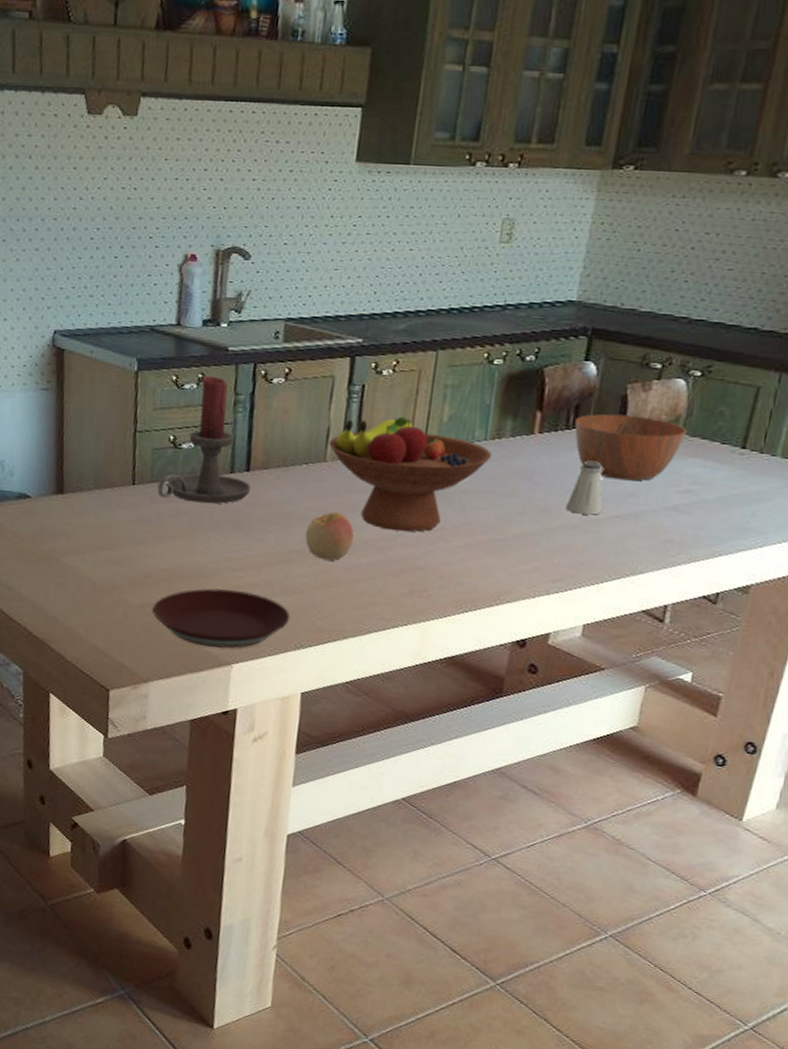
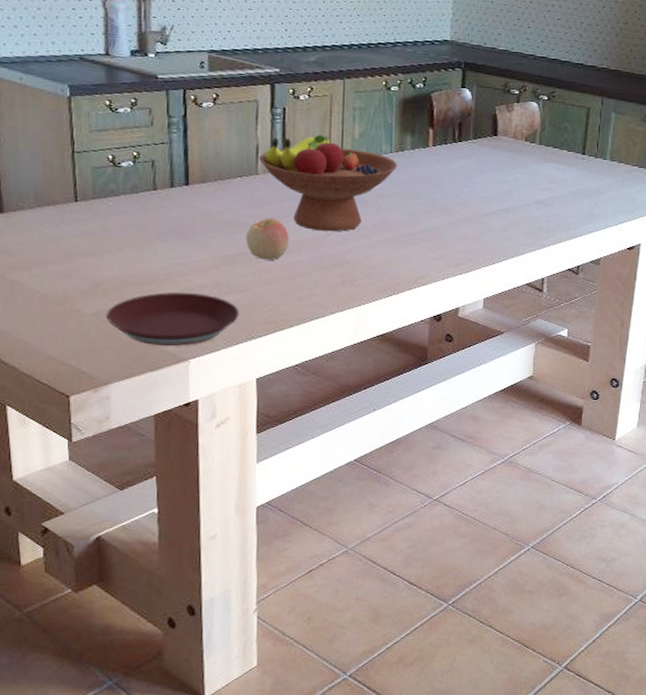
candle holder: present [157,375,252,504] -> none [100,100,192,216]
saltshaker: present [566,462,603,515] -> none [460,168,487,210]
bowl: present [574,414,687,481] -> none [460,129,543,182]

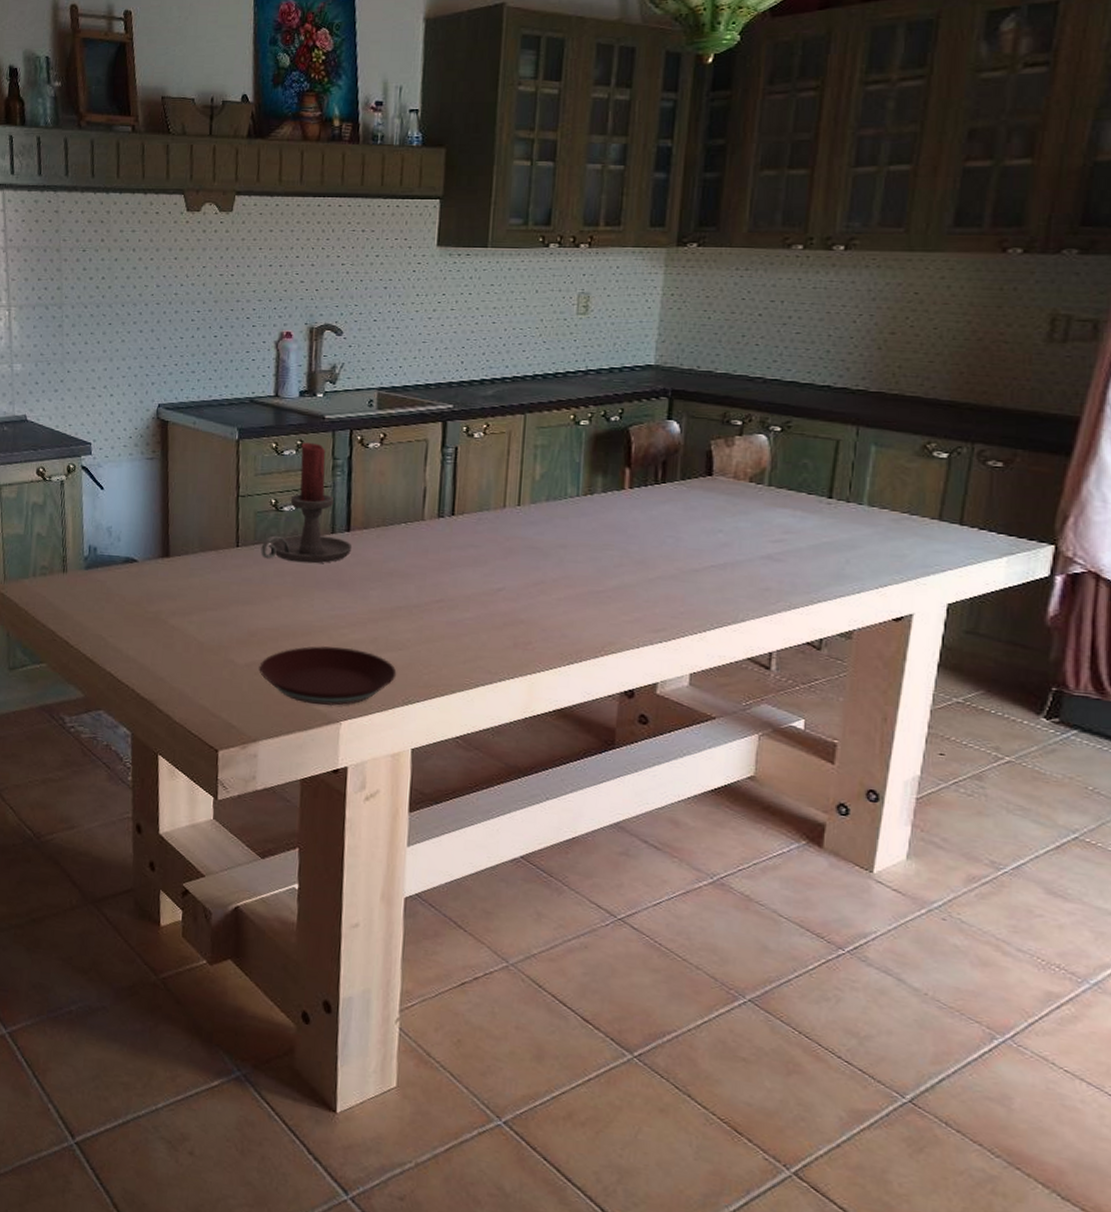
candle holder: none [100,100,192,216] -> present [261,442,353,564]
apple: present [245,218,289,260] -> none [407,568,456,616]
fruit bowl: present [259,134,398,232] -> none [426,476,586,587]

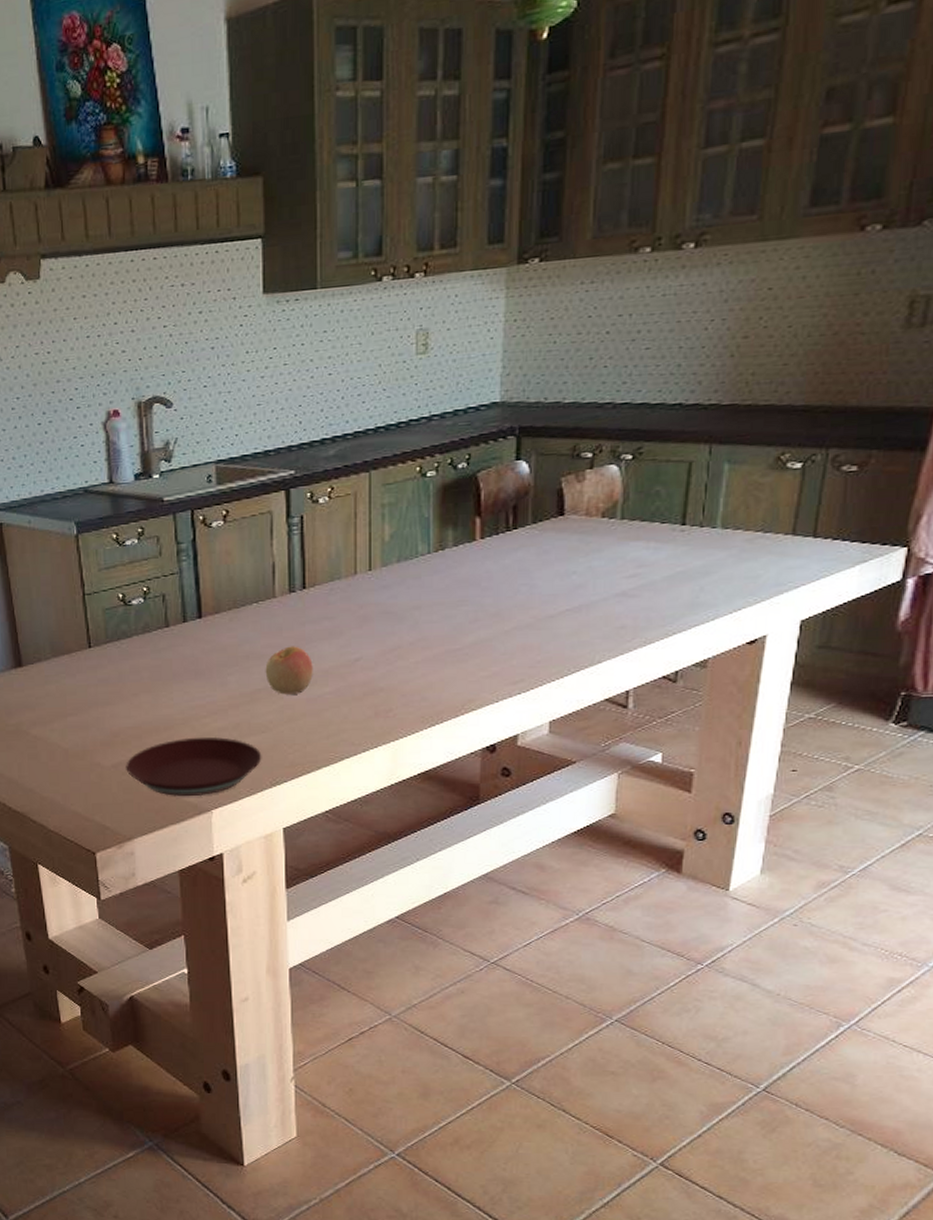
candle holder: present [261,442,353,564] -> none [114,528,206,657]
apple: none [407,568,456,616] -> present [265,646,313,695]

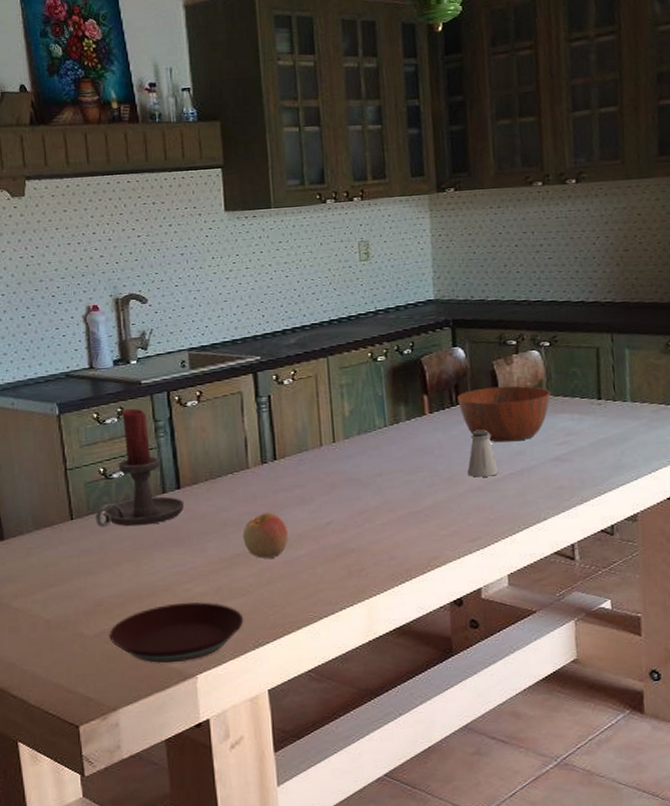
candle holder: none [114,528,206,657] -> present [95,408,185,527]
bowl: none [515,507,626,574] -> present [458,386,551,442]
saltshaker: none [517,560,552,613] -> present [467,430,498,477]

